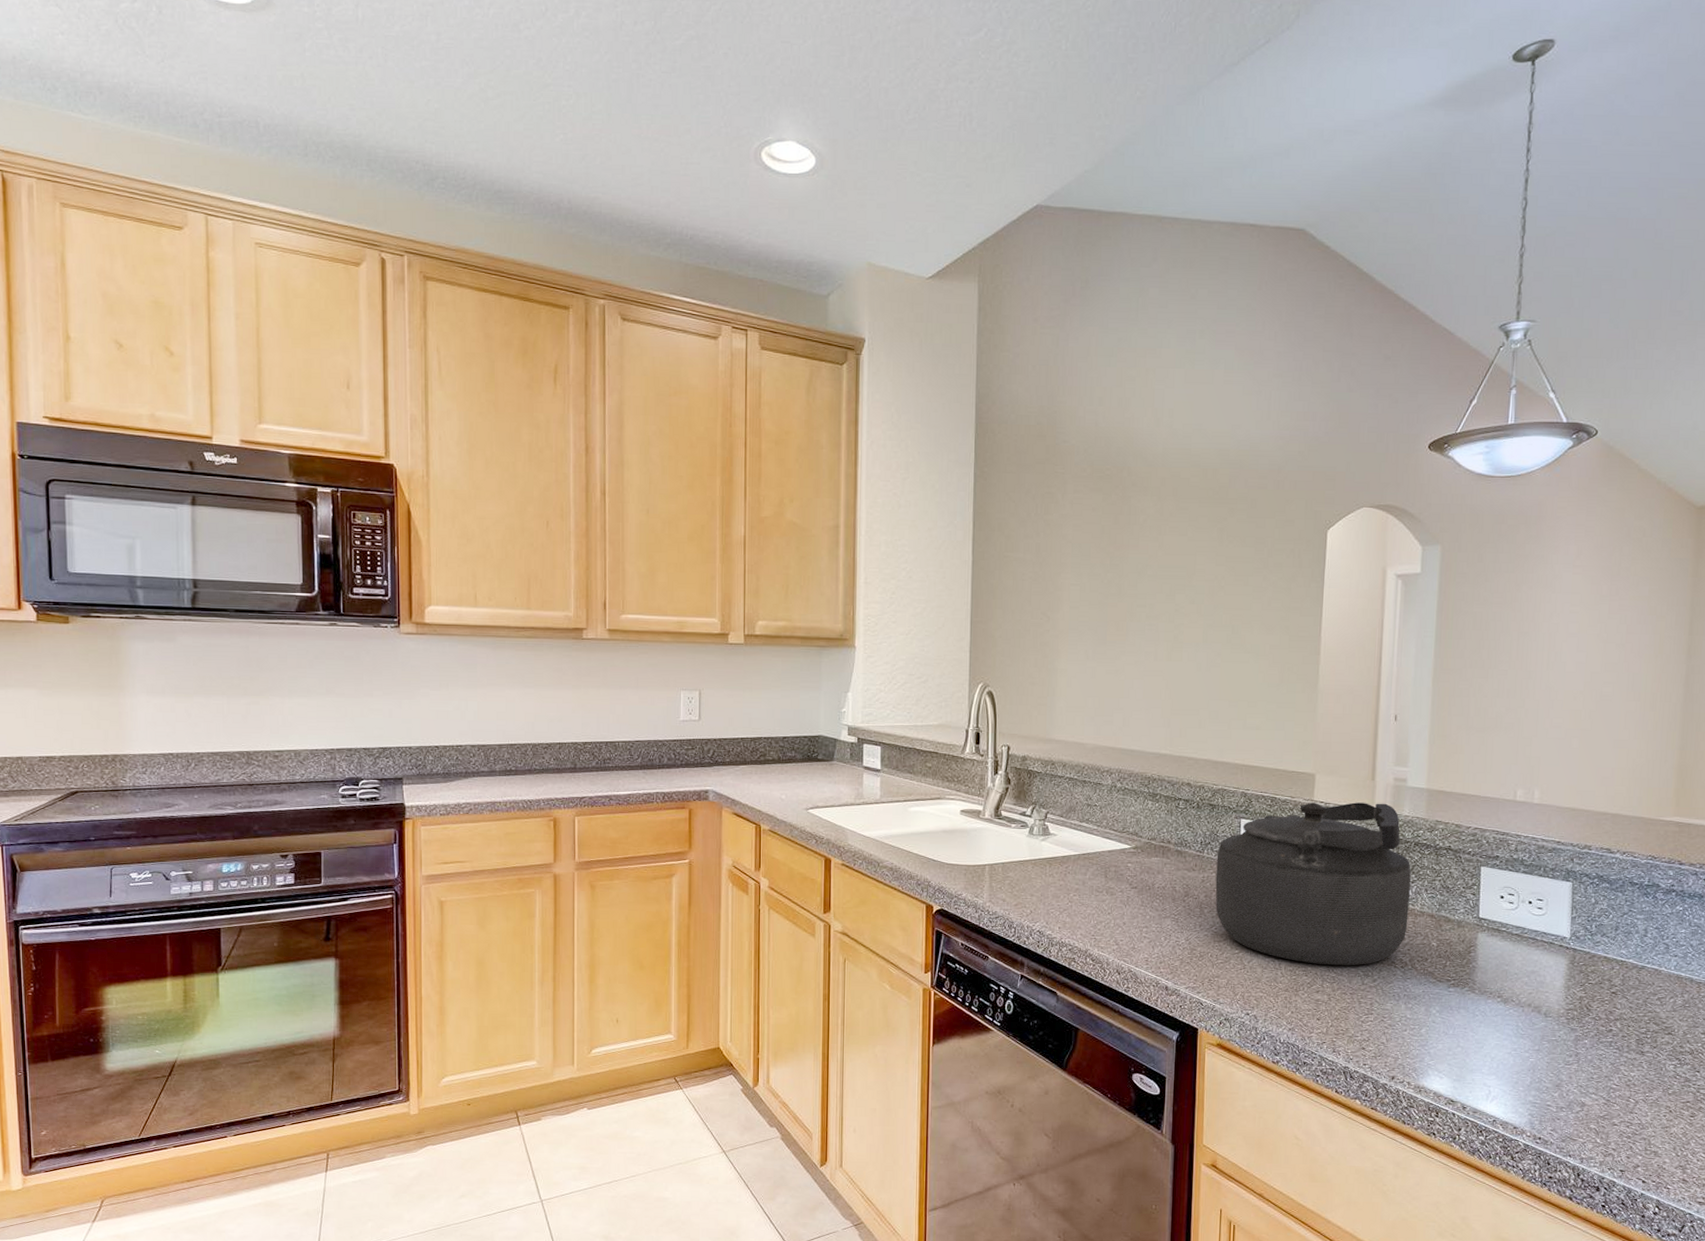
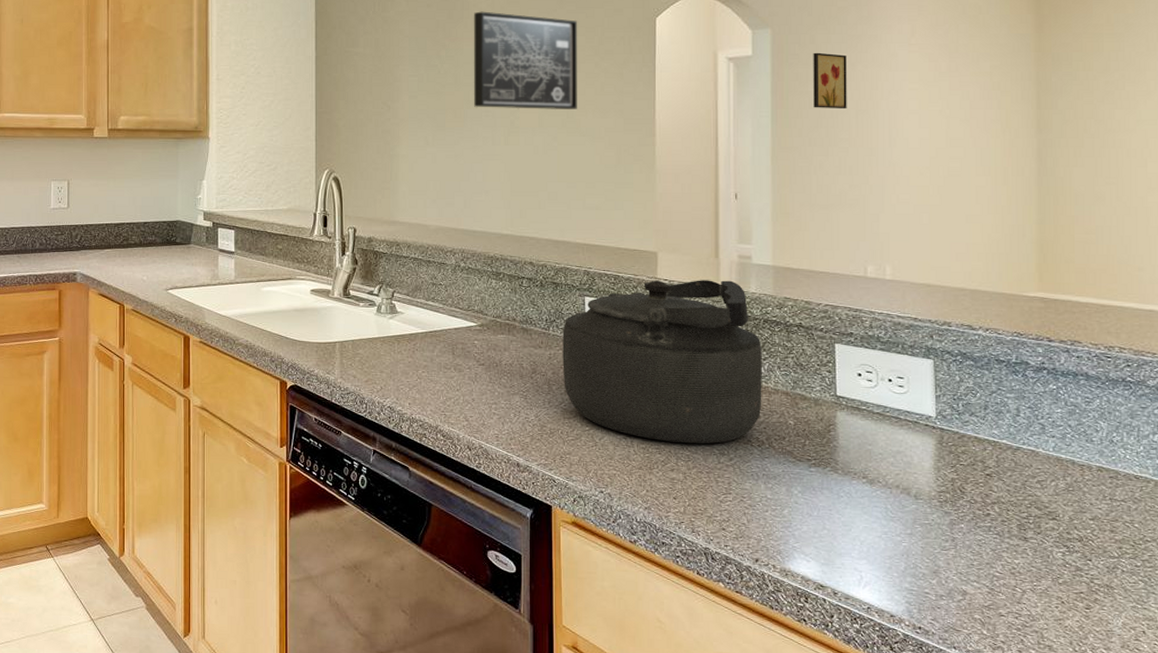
wall art: none [1137,517,1247,625] -> present [474,11,577,109]
wall art: none [1477,571,1513,631] -> present [813,52,847,109]

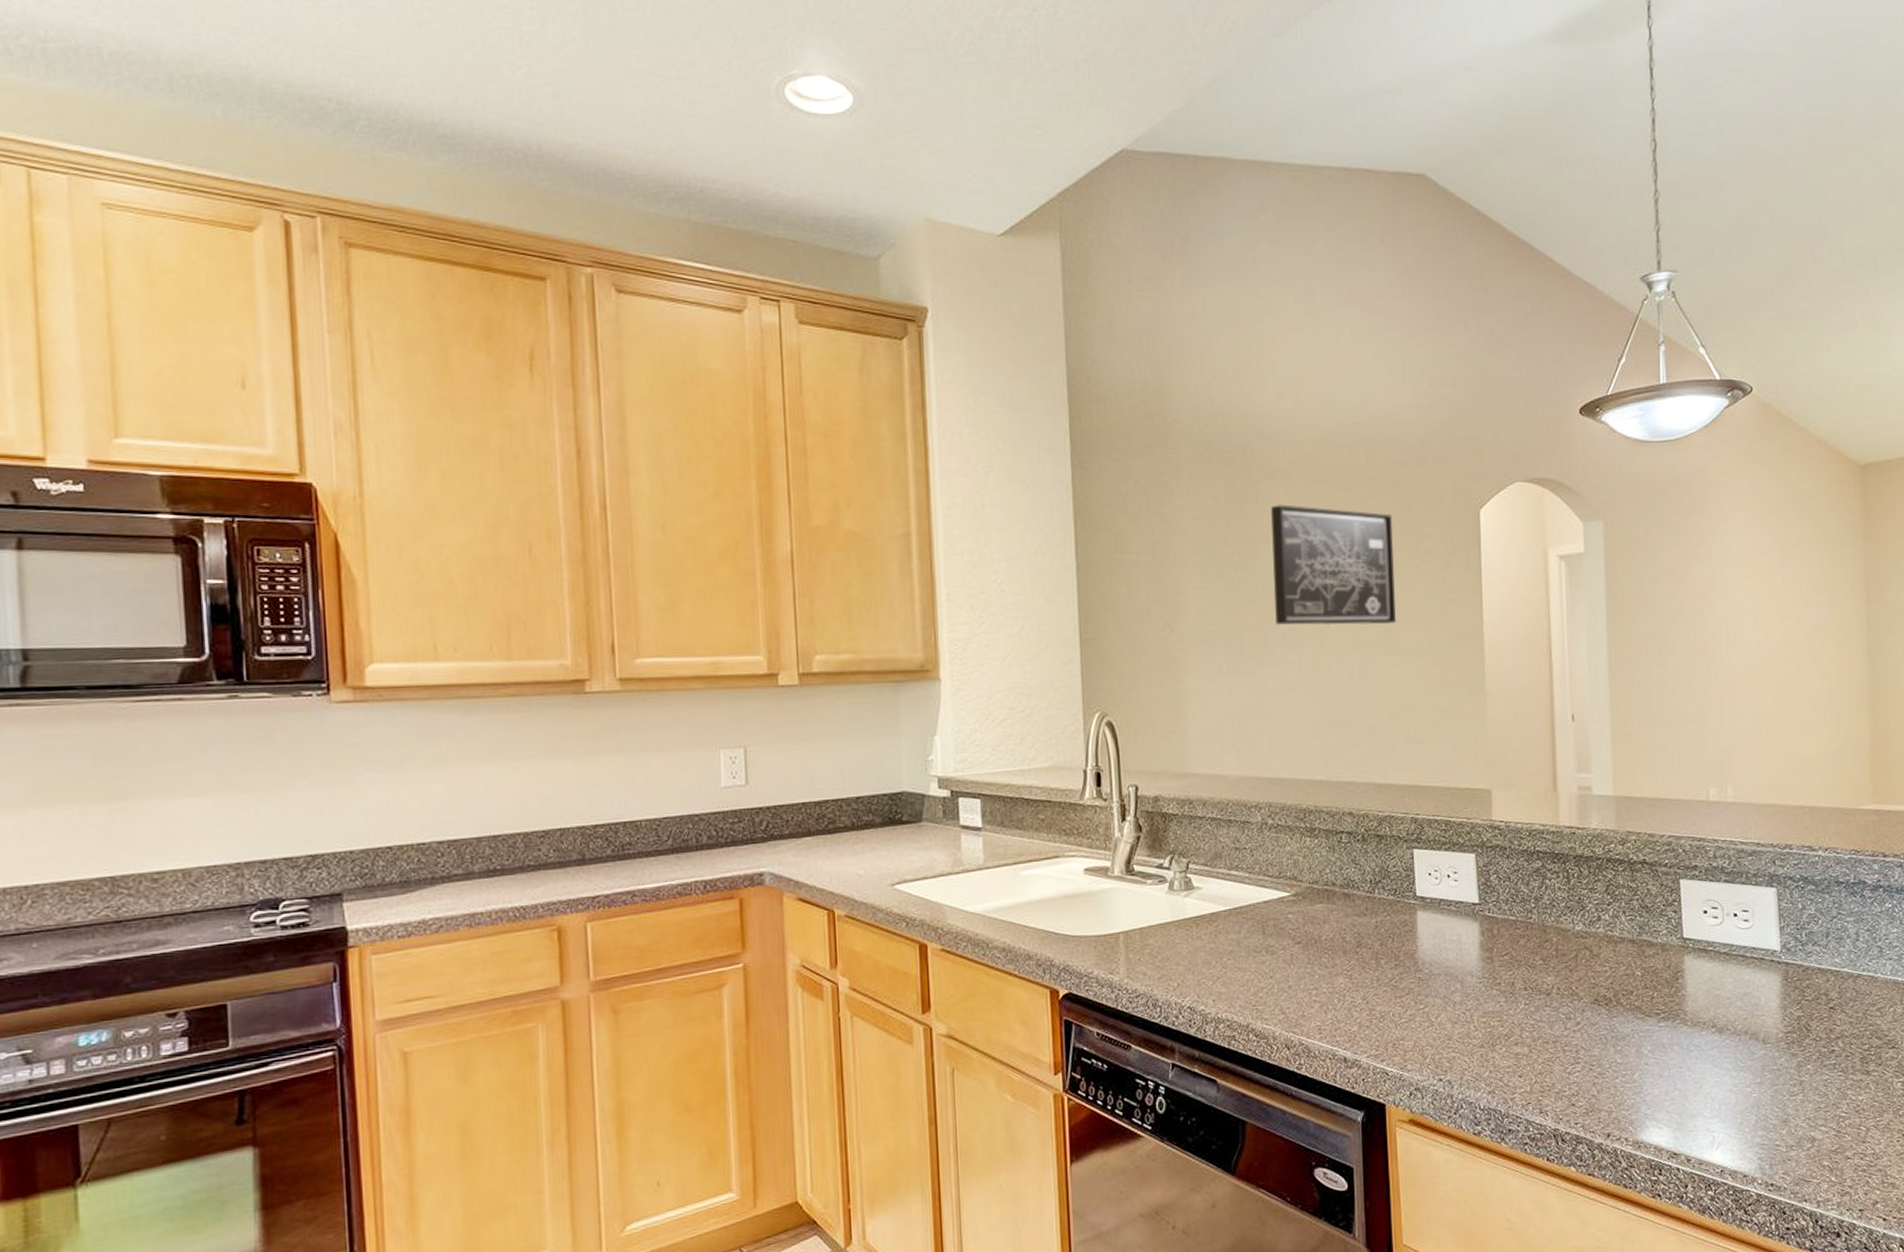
kettle: present [562,280,762,444] -> none [1389,816,1608,1012]
wall art: present [813,52,847,109] -> none [1647,547,1684,612]

